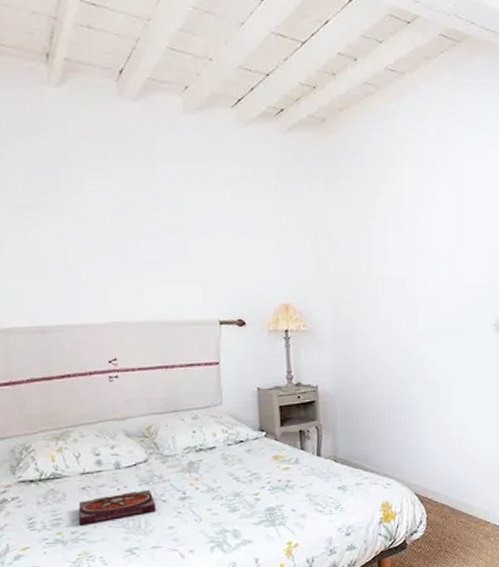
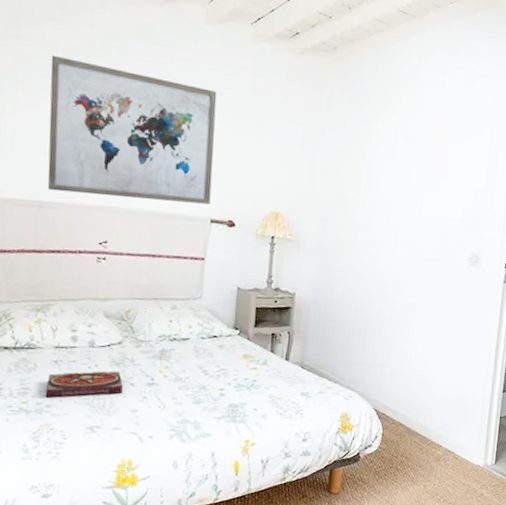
wall art: none [28,170,216,314] -> present [47,55,217,205]

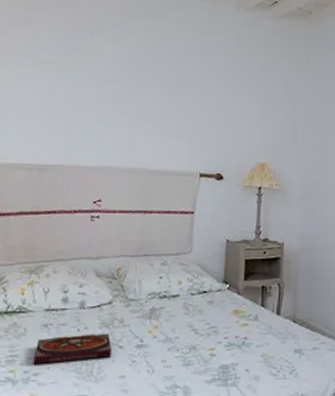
wall art: present [47,55,217,205] -> none [48,34,205,160]

